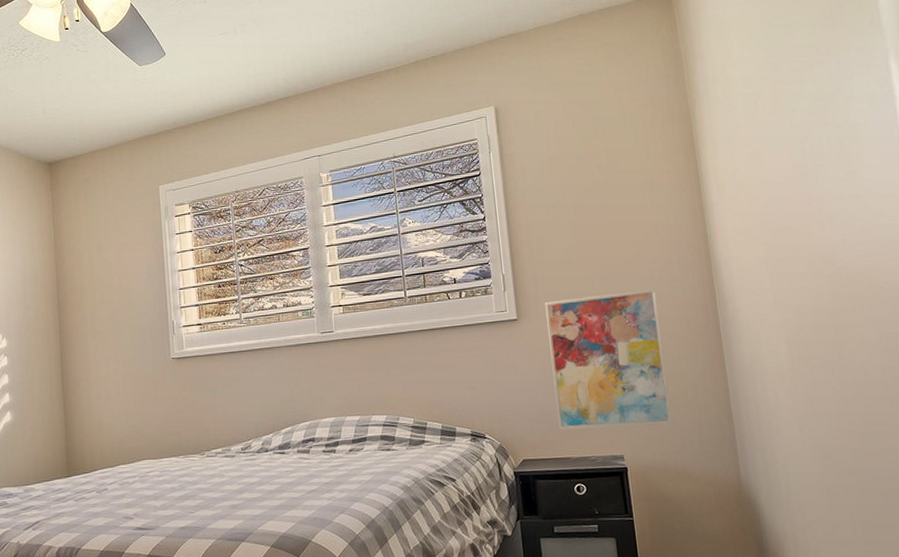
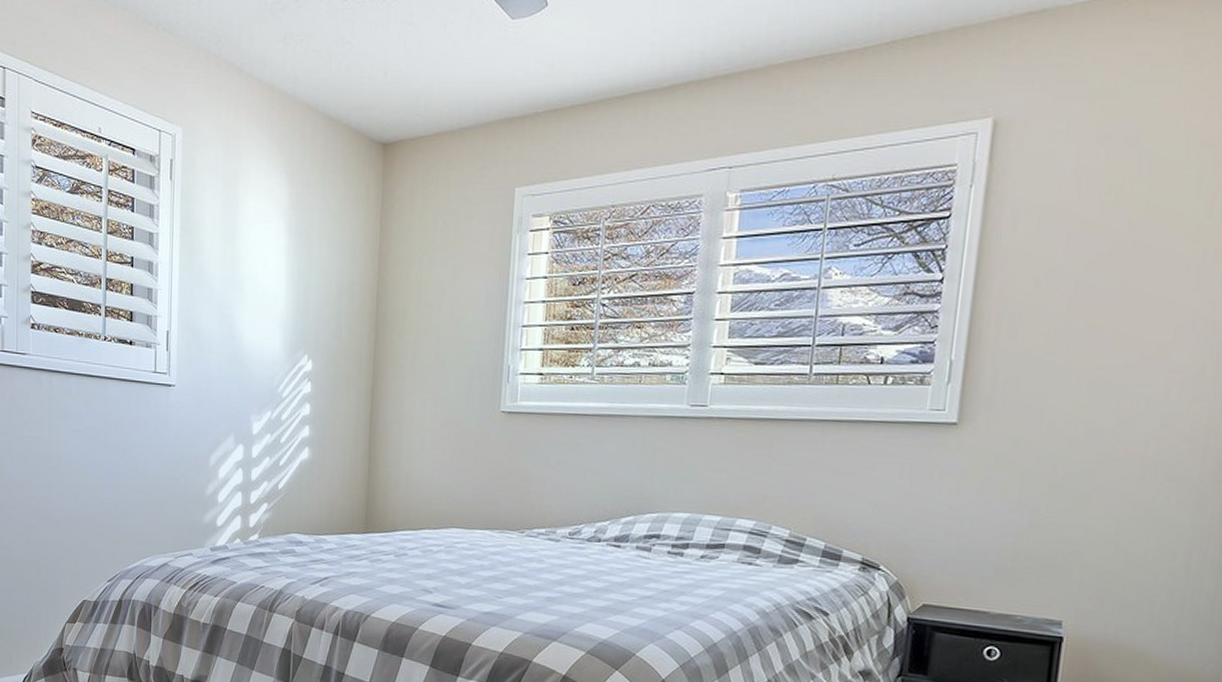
wall art: present [544,288,673,430] -> none [981,404,1170,593]

